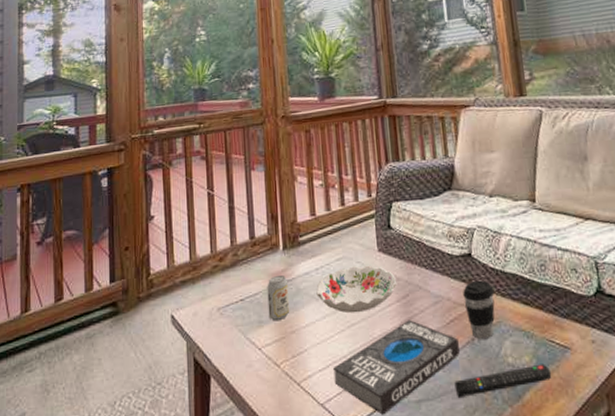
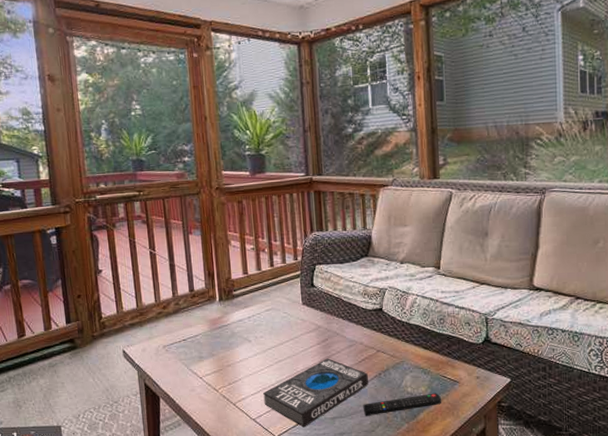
beverage can: present [267,274,290,322] -> none [206,321,226,357]
decorative bowl: present [316,265,398,313] -> none [248,315,318,352]
coffee cup: present [463,280,495,339] -> none [373,329,400,374]

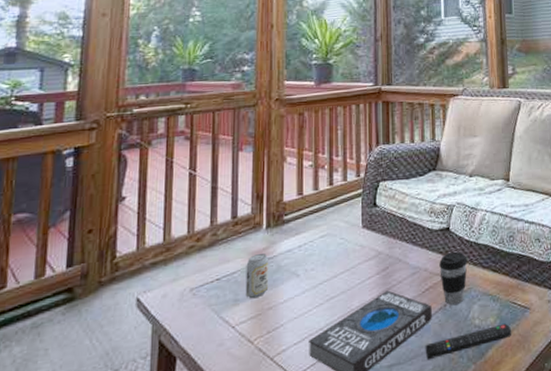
beverage can: none [206,321,226,357] -> present [245,253,269,299]
coffee cup: none [373,329,400,374] -> present [439,251,468,305]

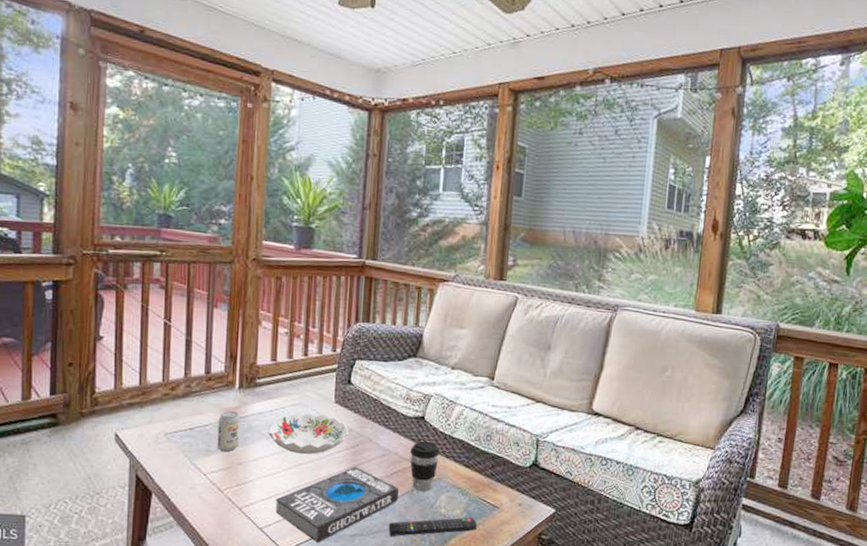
decorative bowl: none [297,241,379,287] -> present [268,413,349,455]

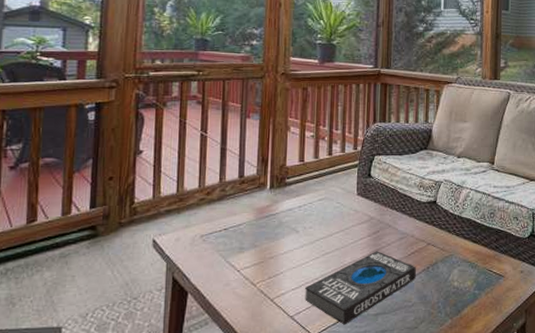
beverage can: present [217,410,241,452] -> none [250,209,272,248]
decorative bowl: present [268,413,349,455] -> none [297,206,371,244]
remote control: present [388,517,478,537] -> none [408,287,487,312]
coffee cup: present [410,441,440,491] -> none [425,222,451,267]

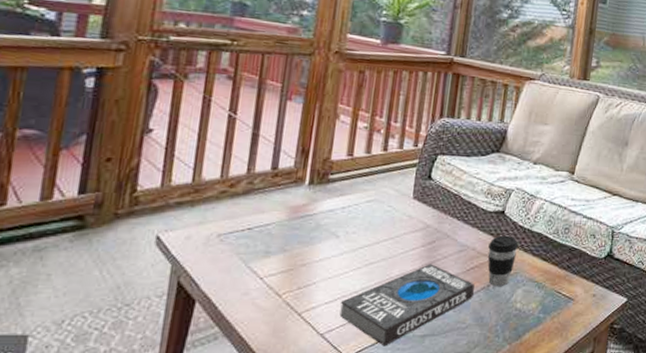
coffee cup: none [425,222,451,267] -> present [487,235,519,286]

